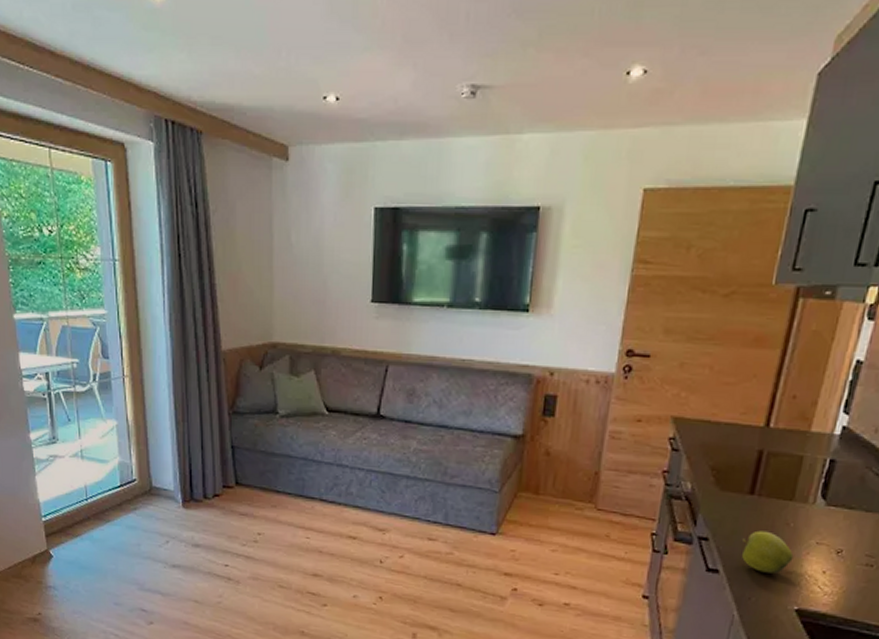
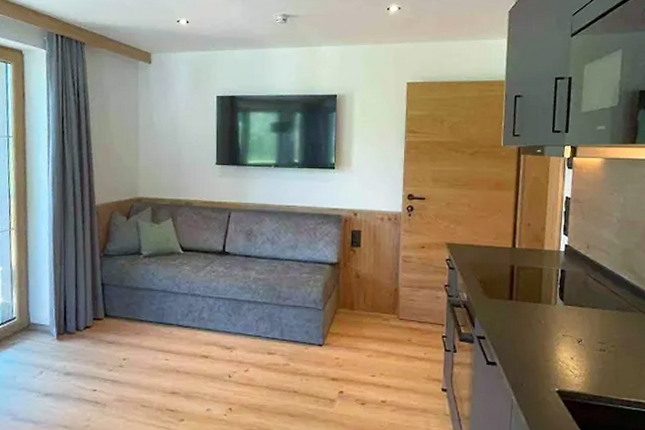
apple: present [741,530,794,574] -> none [509,328,548,362]

